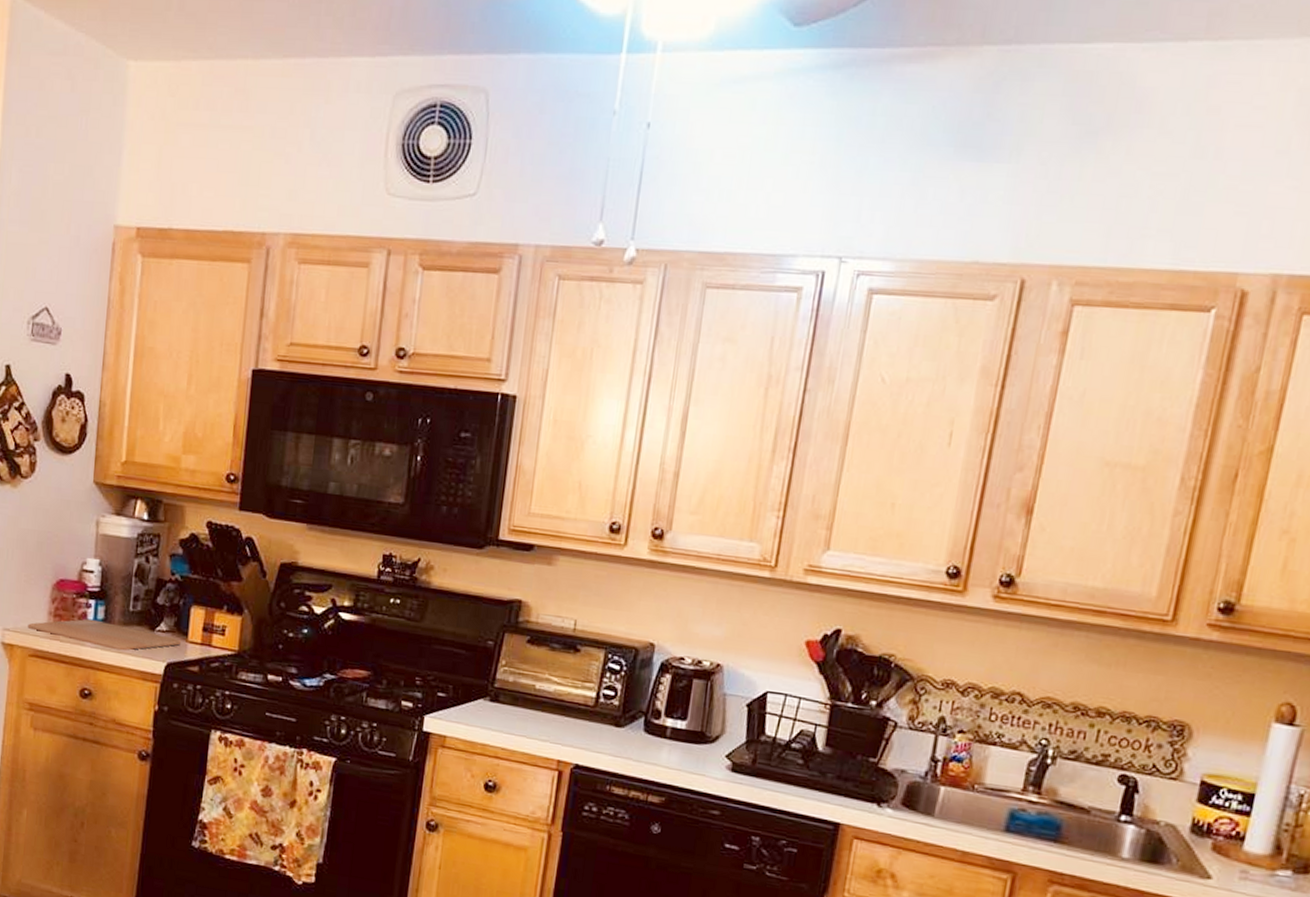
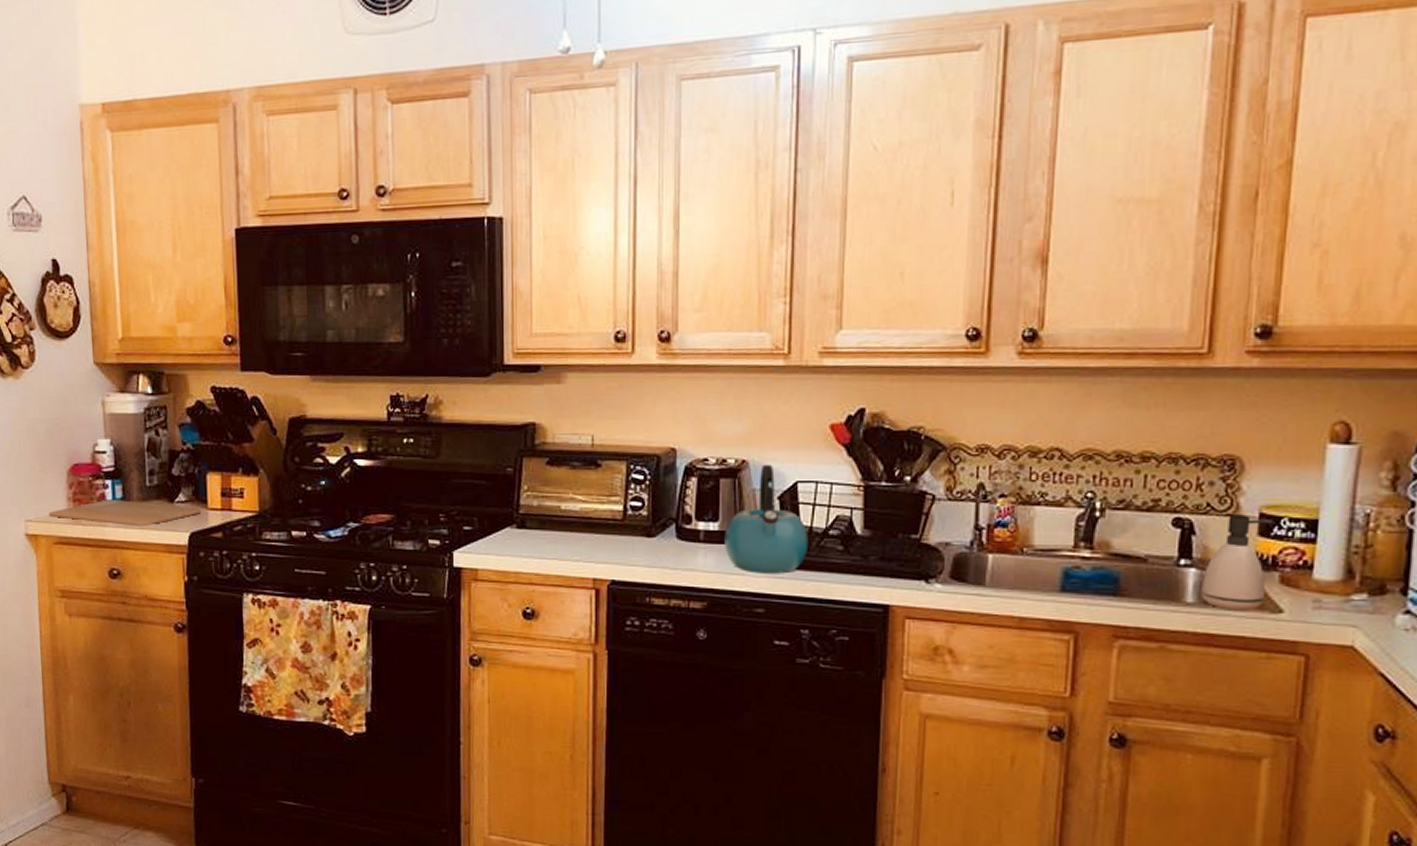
kettle: none [689,670,772,780] -> present [724,464,809,574]
soap dispenser: none [1135,778,1213,873] -> present [1200,514,1274,611]

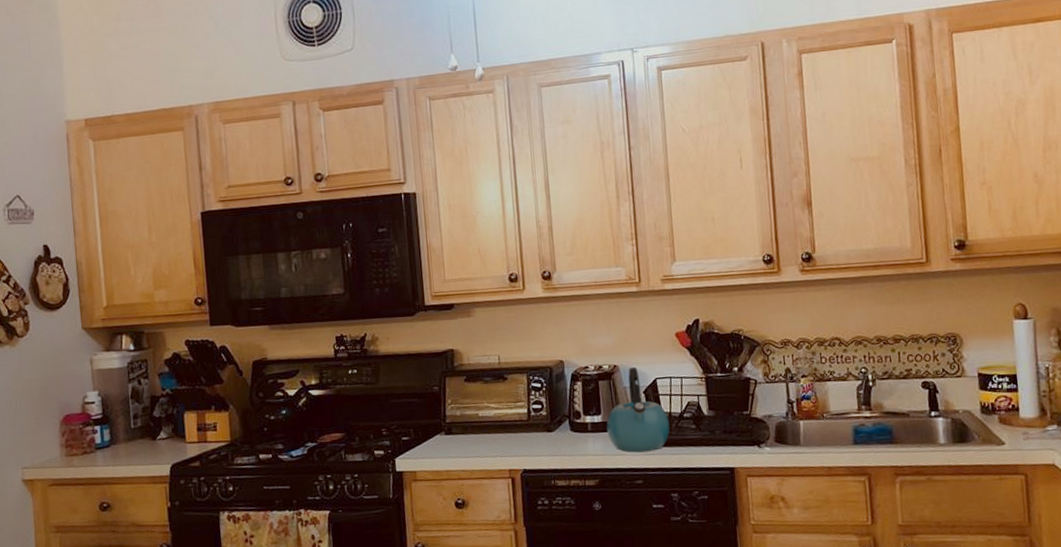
chopping board: present [49,499,201,527] -> none [44,442,180,464]
soap dispenser: present [1200,514,1274,611] -> none [948,375,992,447]

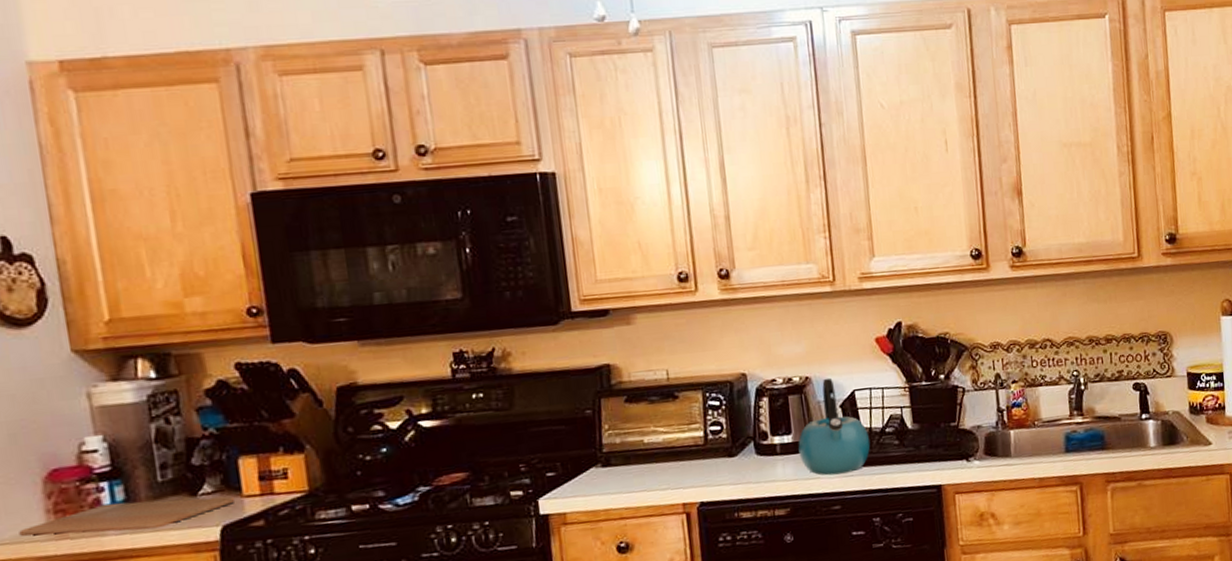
chopping board: none [44,442,180,464] -> present [19,496,234,537]

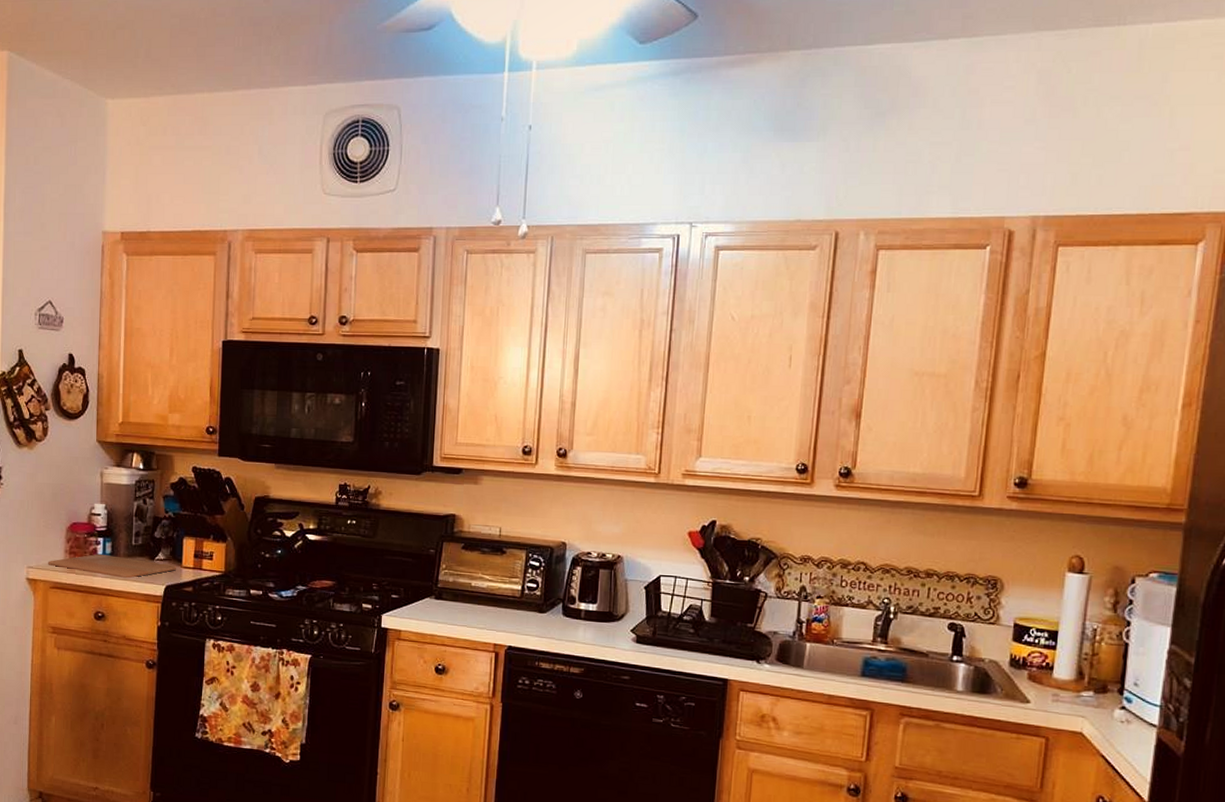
kettle: present [798,377,871,476] -> none [600,560,667,649]

